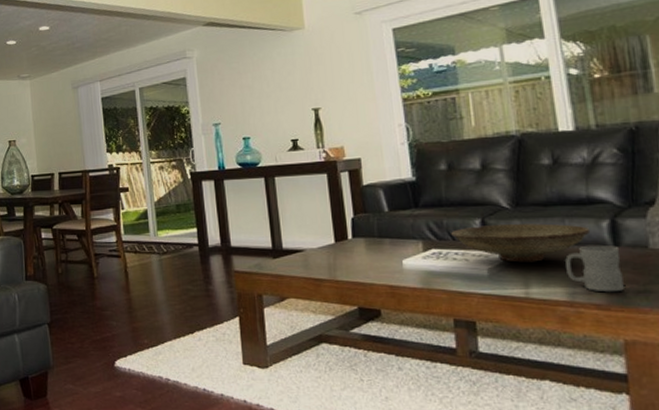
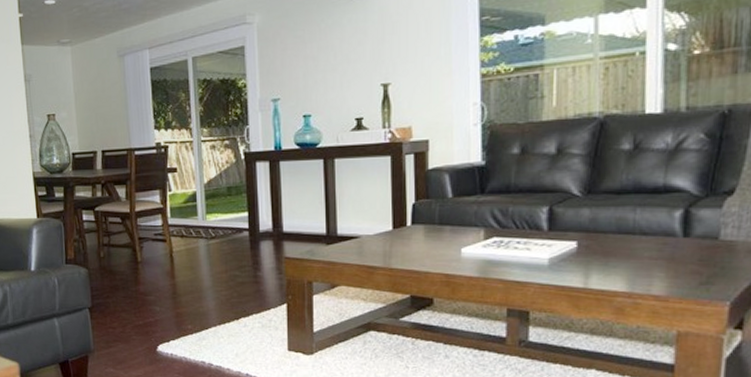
decorative bowl: present [450,223,591,263] -> none [514,212,662,253]
mug: present [565,245,624,293] -> none [630,235,689,284]

